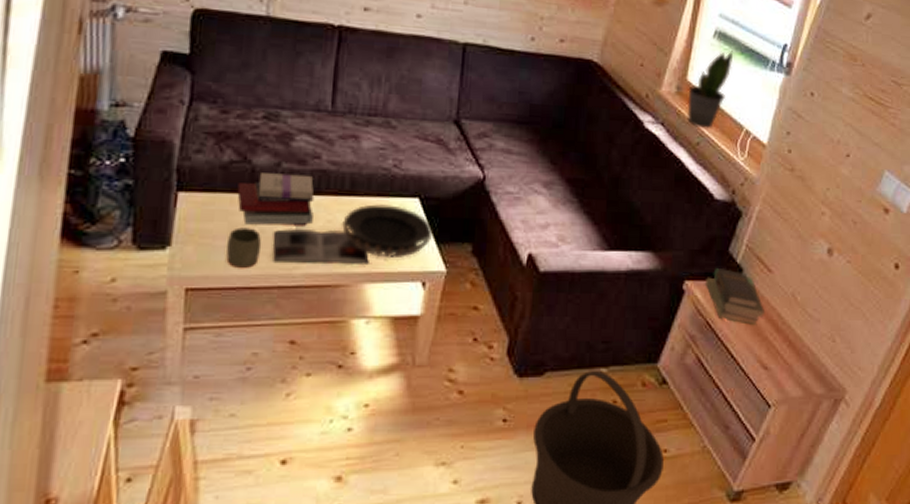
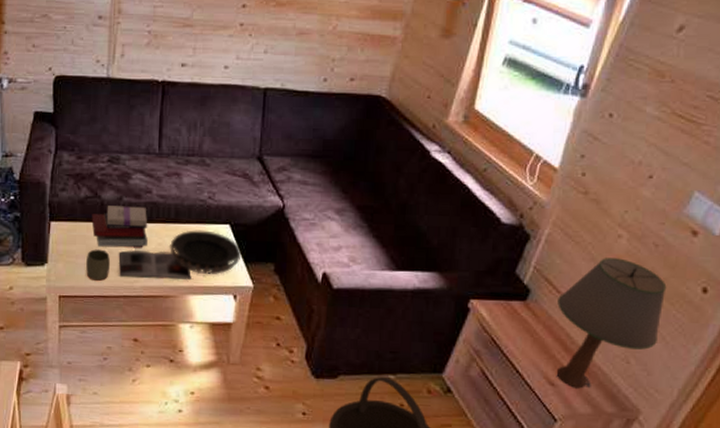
potted plant: present [686,51,734,129] -> none [473,77,524,156]
books: present [706,269,764,325] -> none [491,289,552,343]
table lamp: none [769,235,865,371] -> present [556,258,667,388]

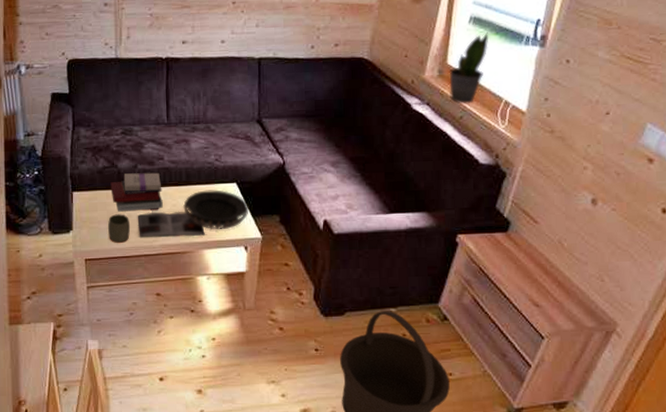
potted plant: none [473,77,524,156] -> present [449,32,489,105]
table lamp: present [556,258,667,388] -> none [535,188,631,307]

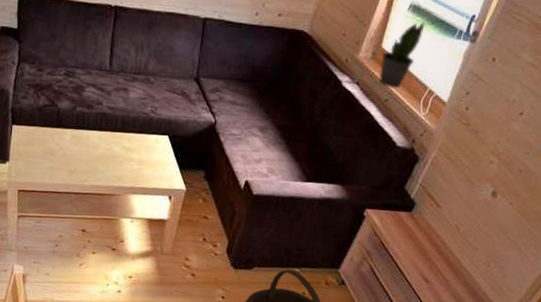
mug: present [107,214,131,243] -> none [42,151,64,179]
books: present [110,172,163,212] -> none [48,114,98,152]
magazine: present [137,211,205,237] -> none [71,153,134,181]
decorative bowl: present [182,190,249,230] -> none [115,139,178,178]

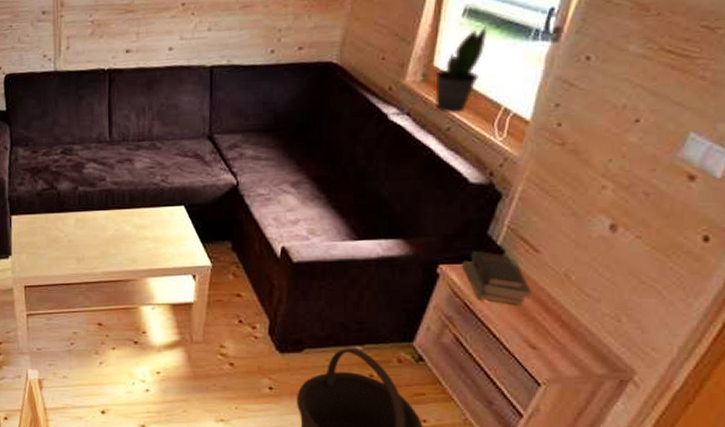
books: none [383,201,431,247] -> present [462,251,531,305]

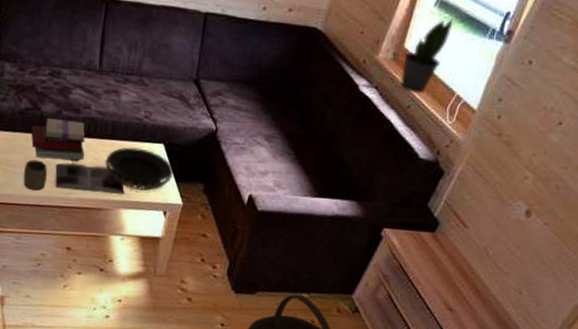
mug: none [47,239,71,269] -> present [23,159,48,191]
books: none [50,194,105,237] -> present [31,118,85,162]
magazine: none [78,236,150,263] -> present [55,162,125,194]
decorative bowl: none [125,213,198,257] -> present [104,147,174,191]
books: present [462,251,531,305] -> none [402,220,456,272]

